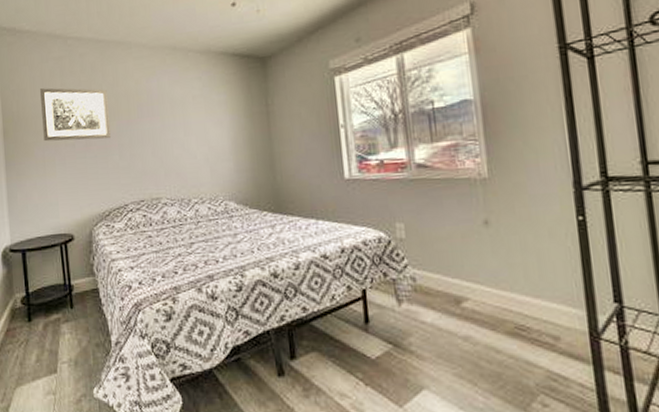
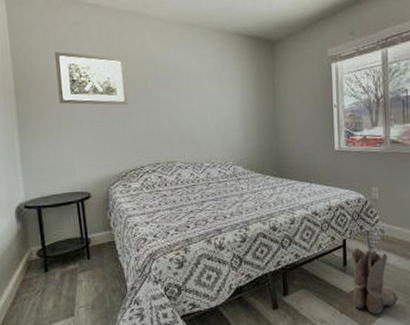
boots: none [374,300,442,389] -> present [351,247,398,314]

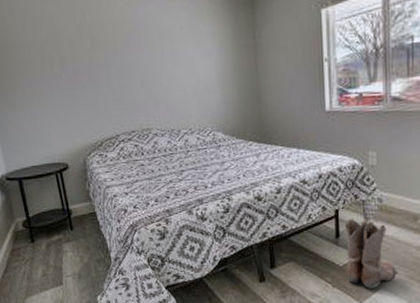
wall art: present [55,52,128,105] -> none [20,14,98,72]

